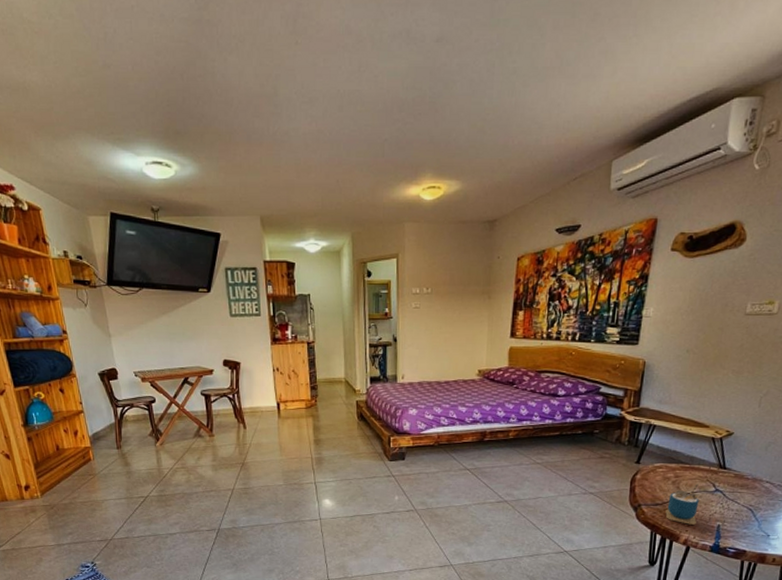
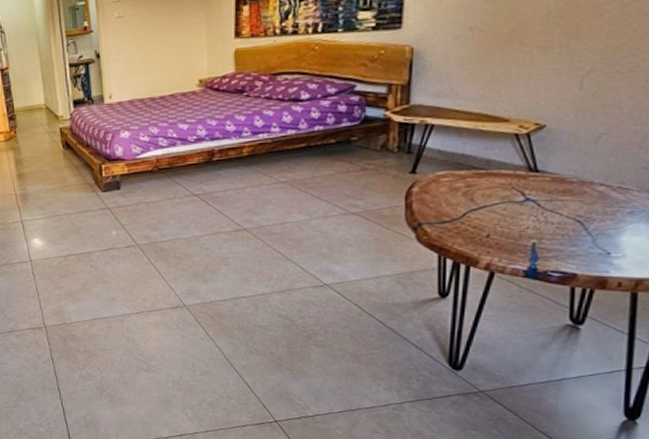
cup: present [665,483,699,525] -> none [456,193,503,245]

